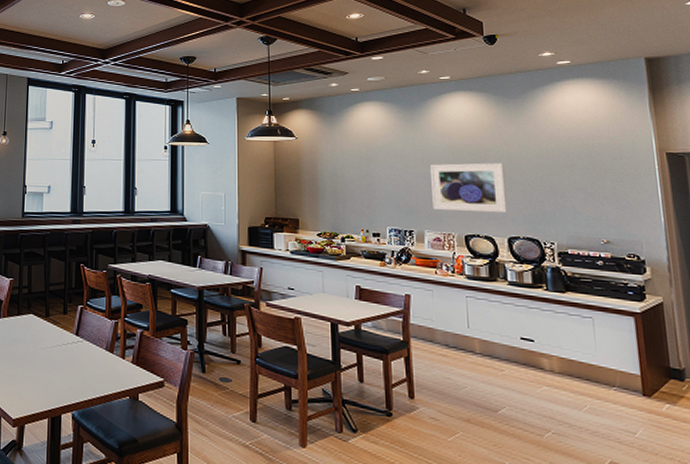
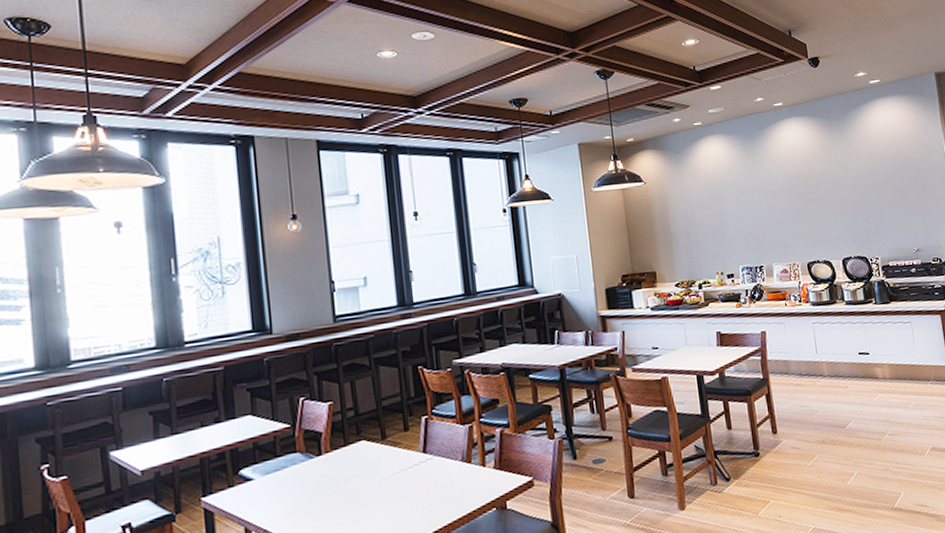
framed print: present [429,162,507,214] -> none [772,186,840,242]

